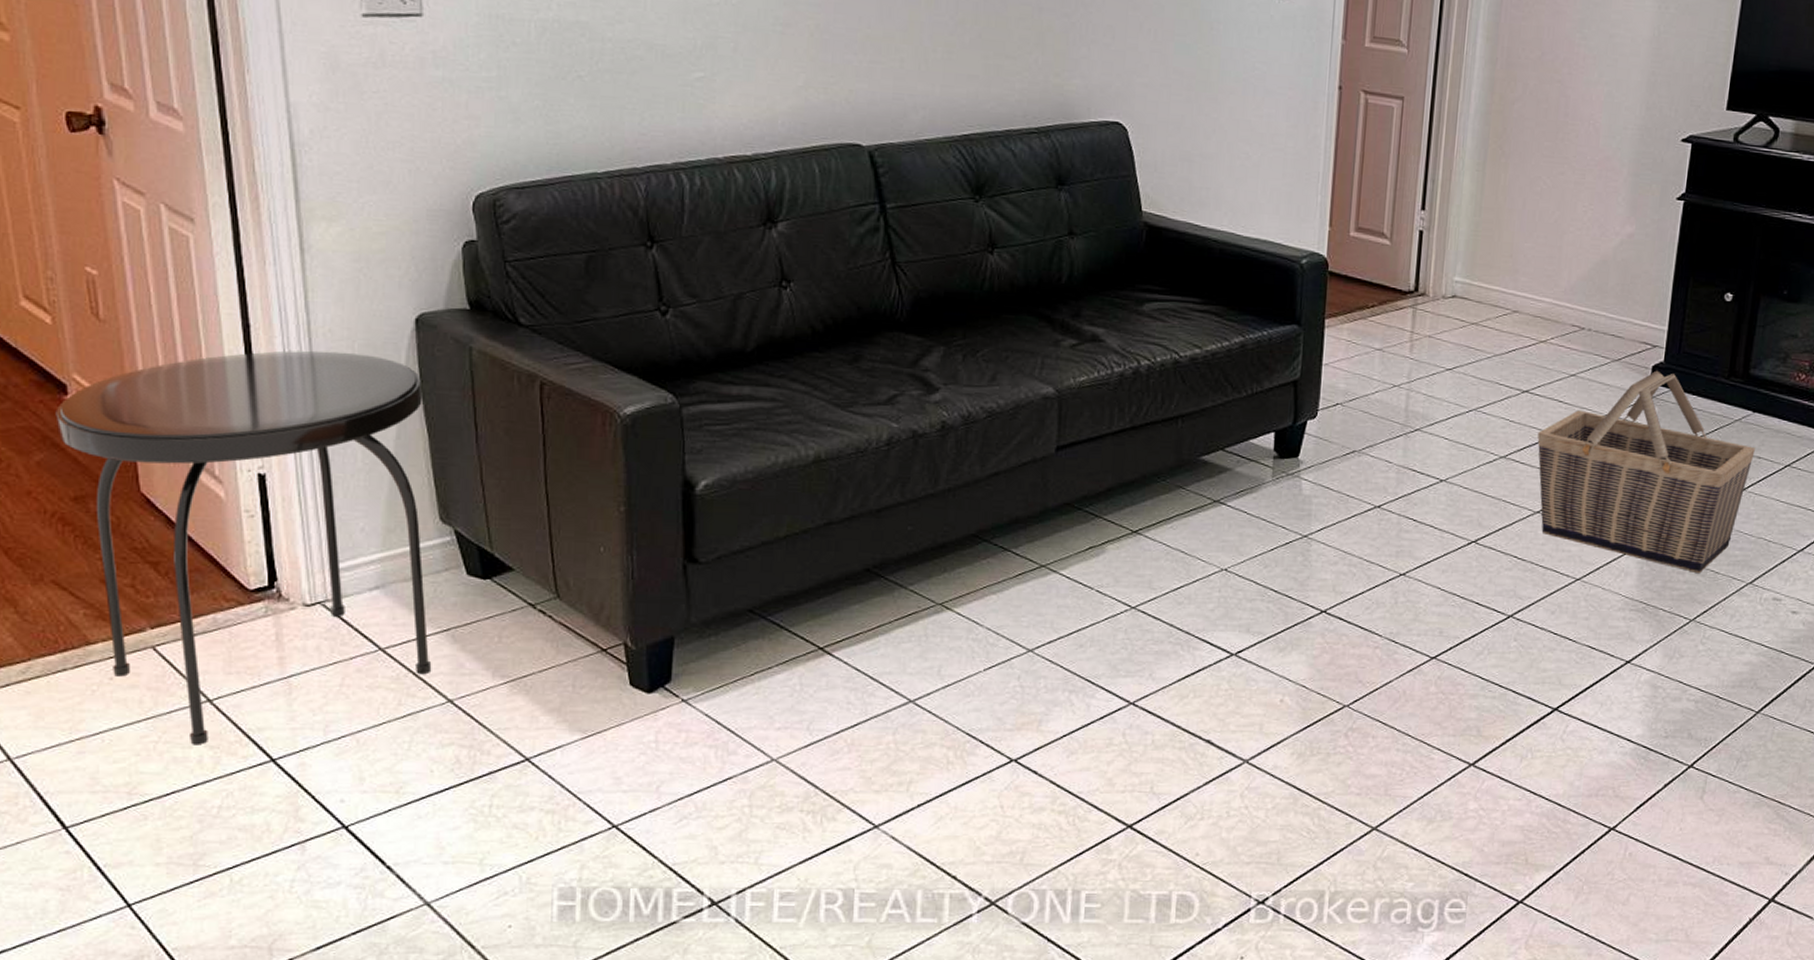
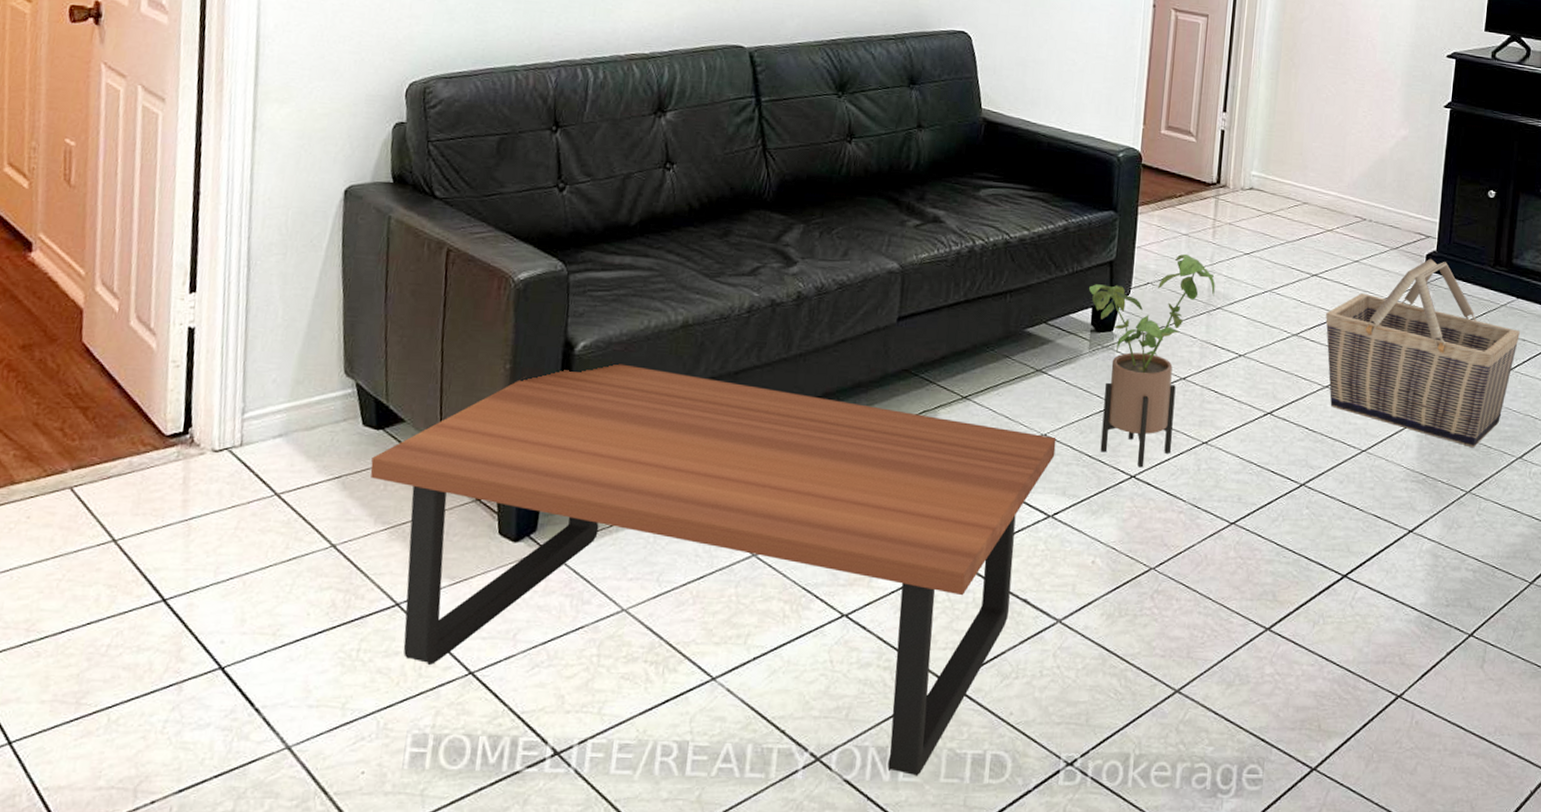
side table: present [55,351,432,745] -> none [17,216,344,584]
coffee table: none [481,501,1238,918] -> present [370,362,1057,776]
house plant: none [1270,370,1413,602] -> present [1088,253,1215,468]

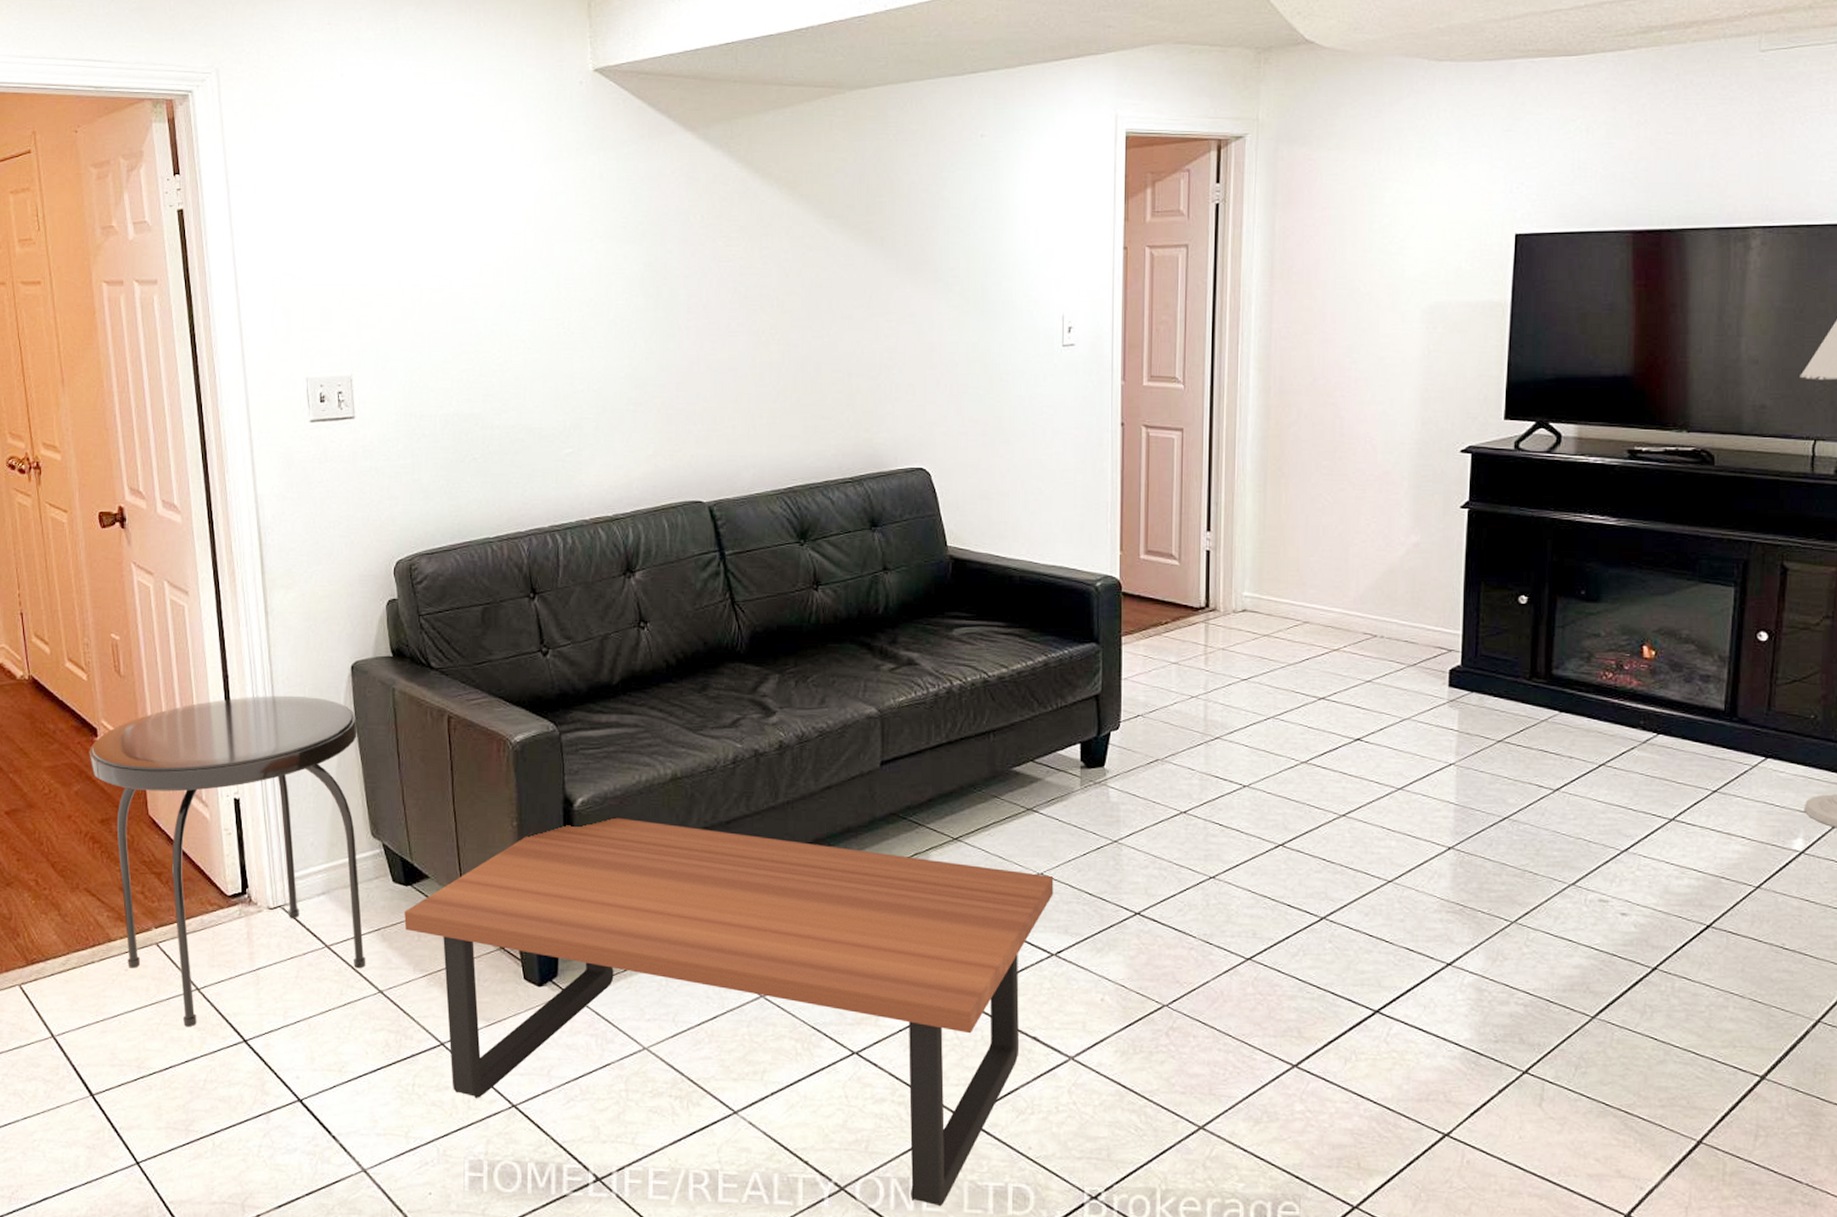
side table: none [17,216,344,584] -> present [89,695,366,1027]
house plant: present [1088,253,1215,468] -> none [1075,683,1212,904]
basket: present [1325,258,1520,448] -> none [1338,674,1565,875]

